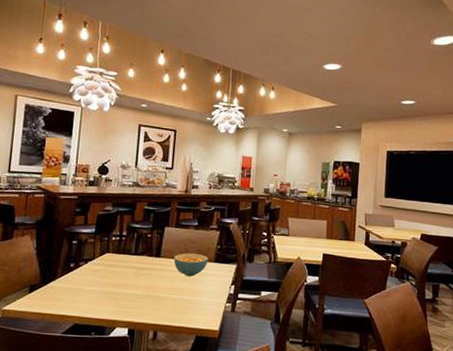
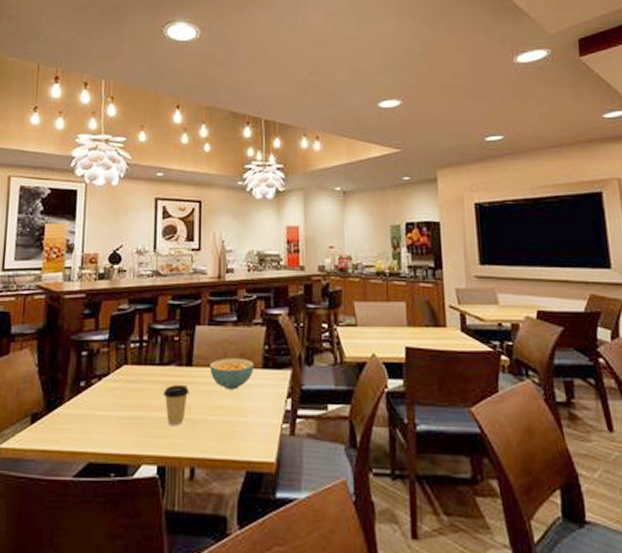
coffee cup: none [136,270,157,301] -> present [164,384,190,426]

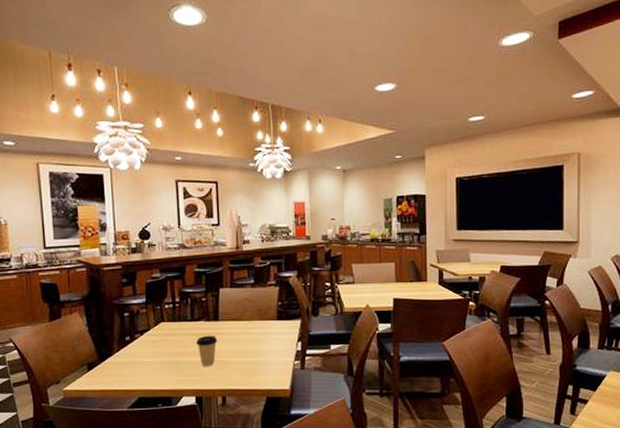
cereal bowl: present [210,357,254,390] -> none [233,312,270,337]

